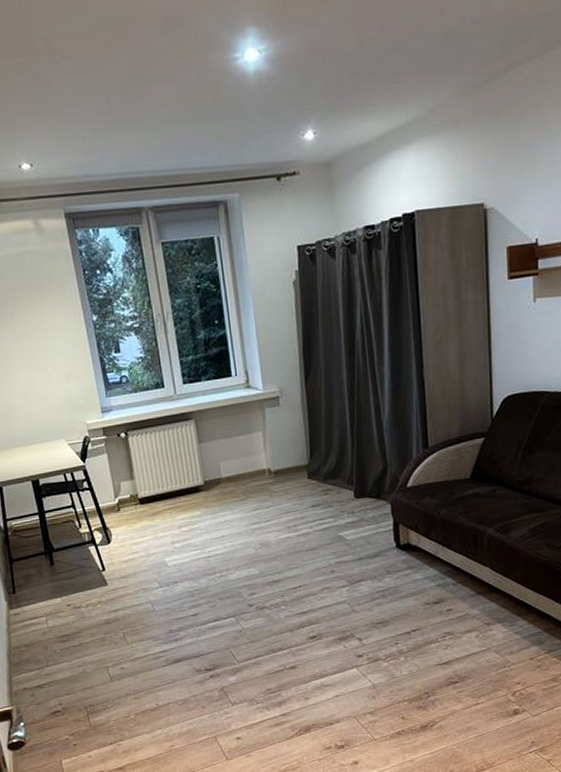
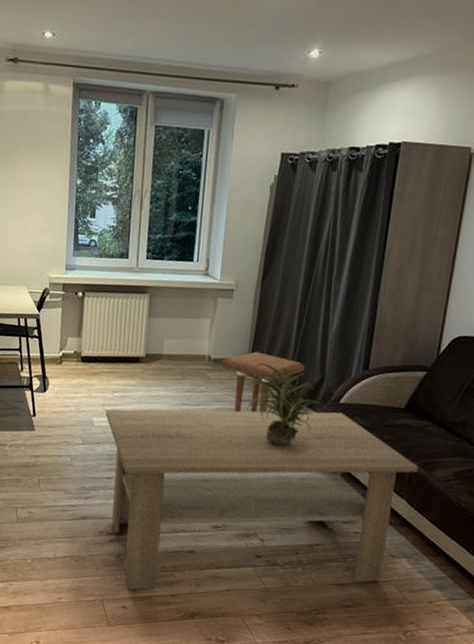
coffee table: none [176,496,495,719] -> present [105,409,418,590]
side table: none [282,454,367,520] -> present [221,351,306,413]
potted plant: none [313,464,390,543] -> present [247,363,322,446]

